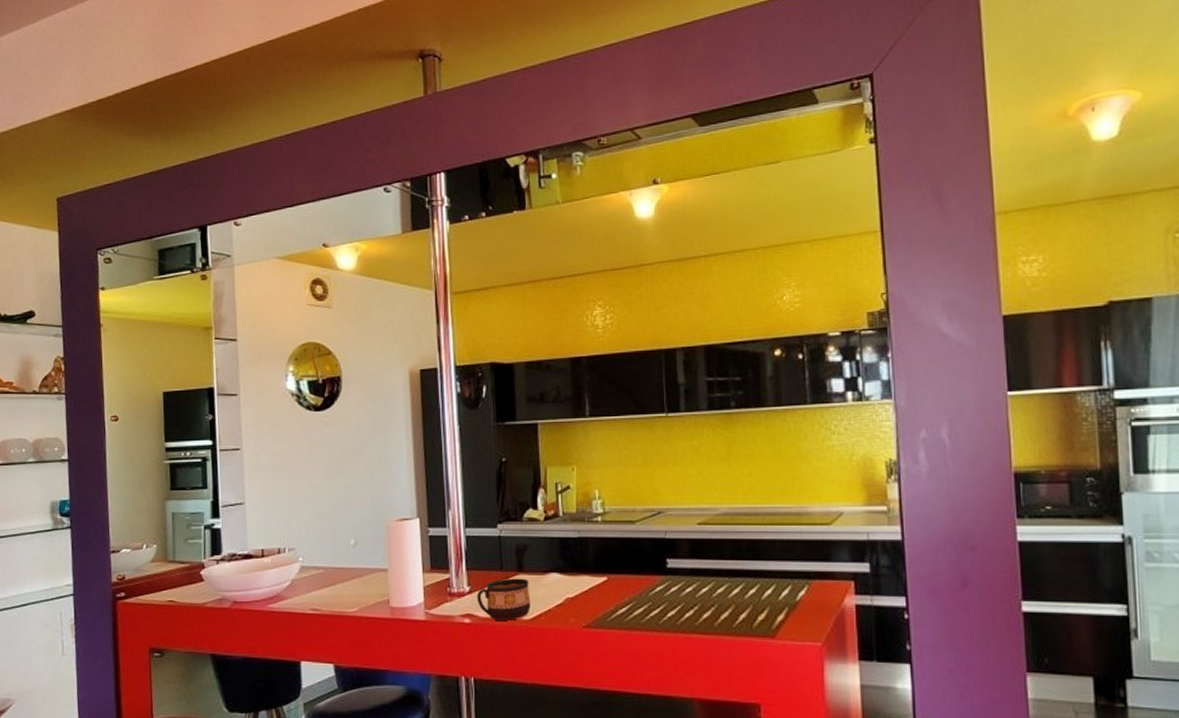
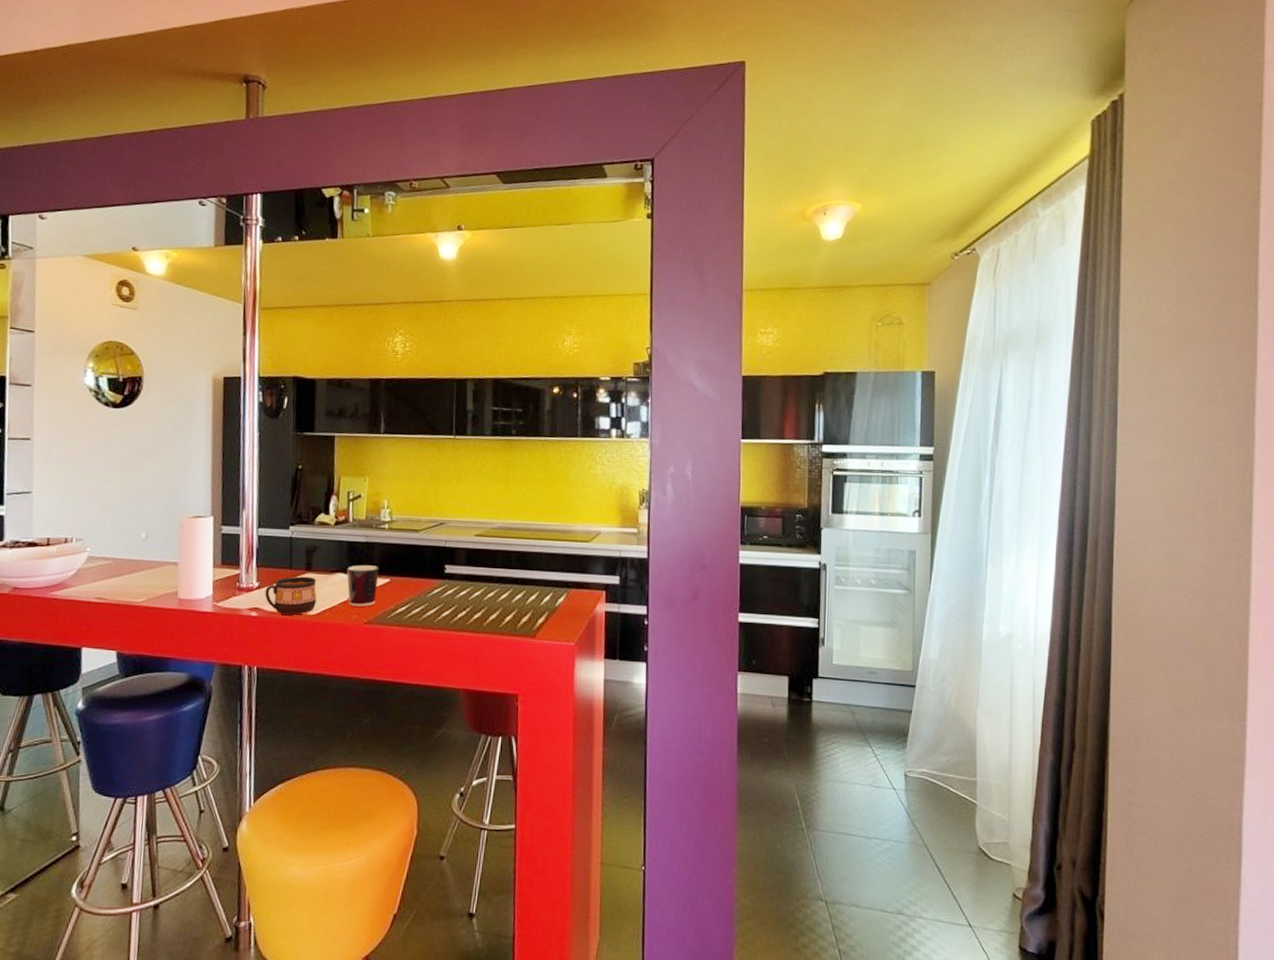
mug: none [561,562,595,609] -> present [347,564,380,607]

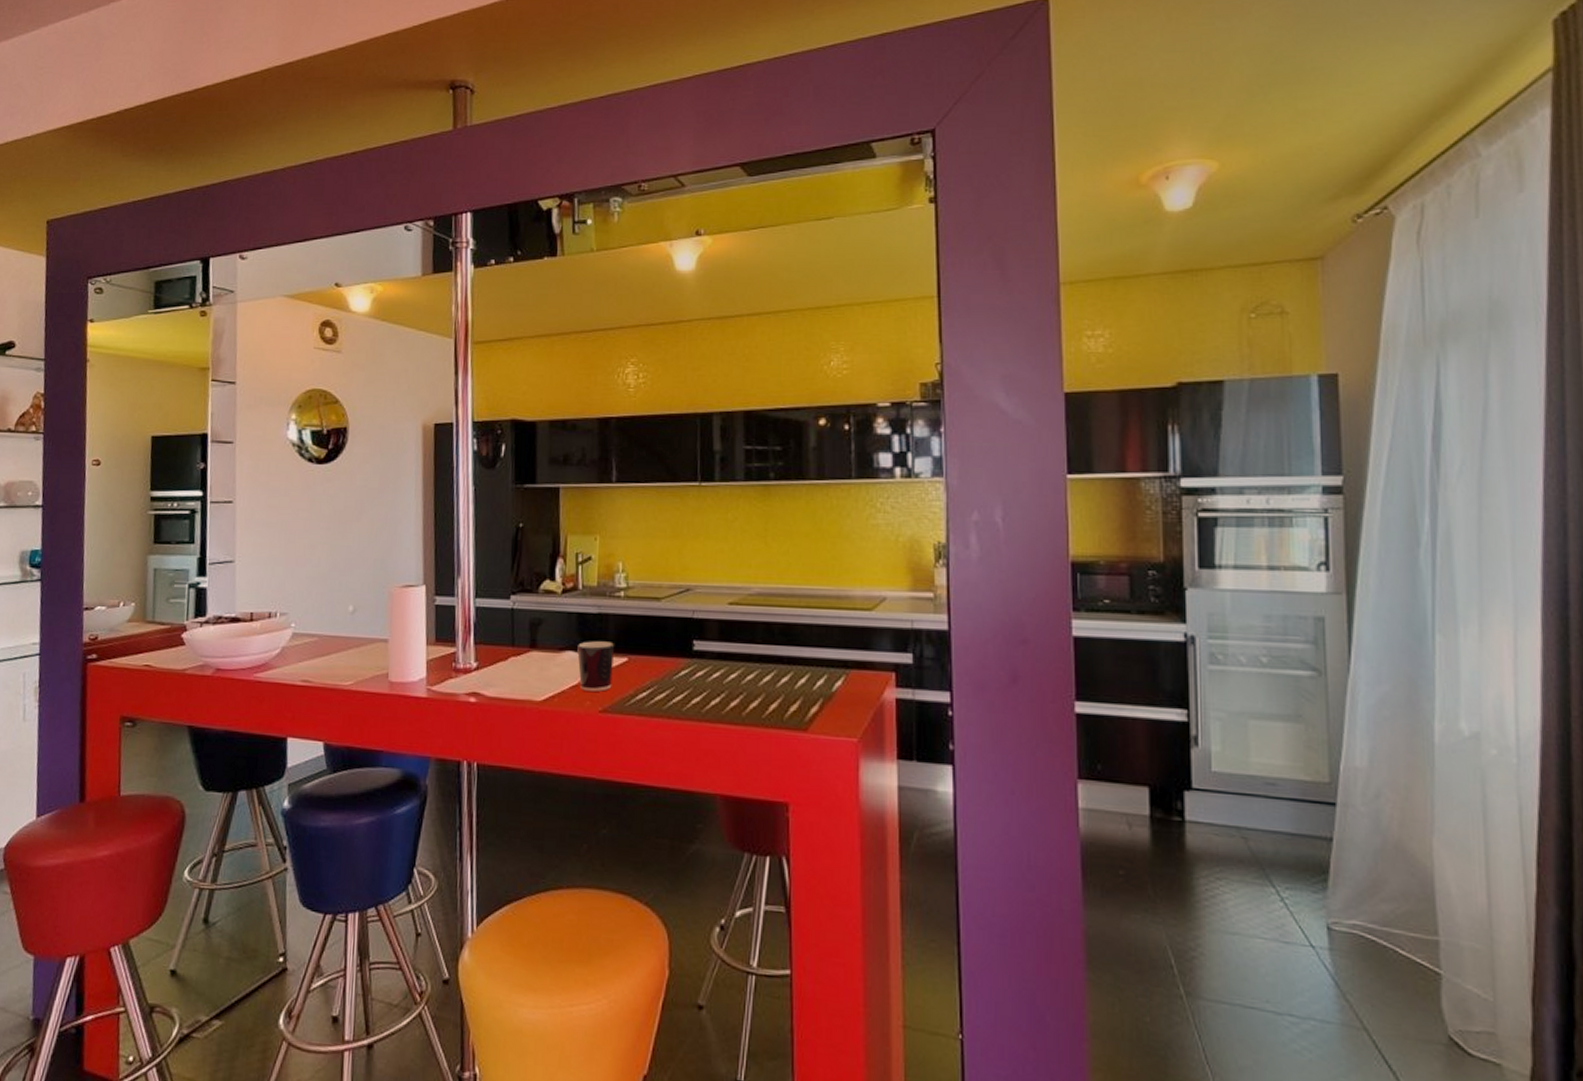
cup: present [264,576,317,615] -> none [484,654,543,701]

